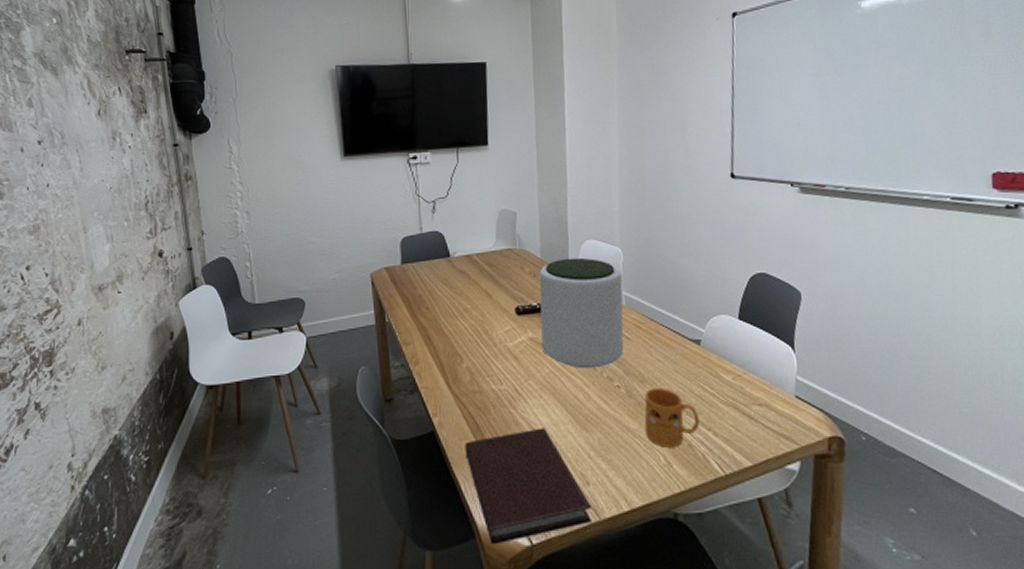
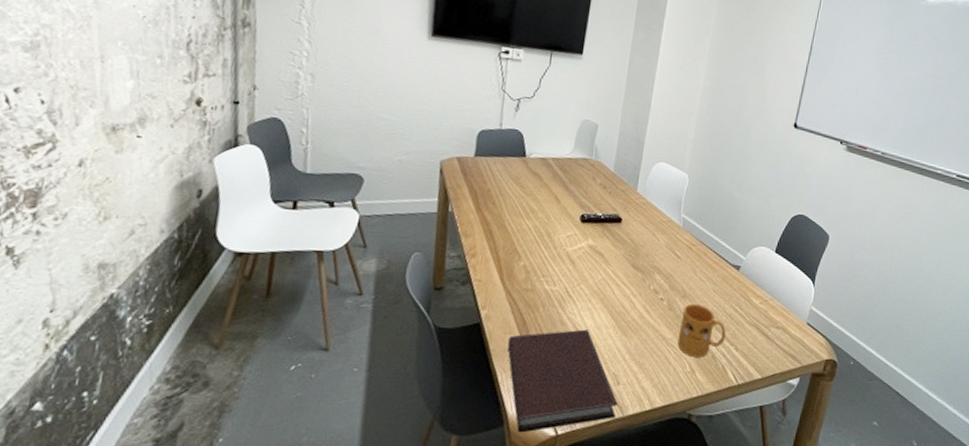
plant pot: present [539,257,624,369] -> none [599,175,684,281]

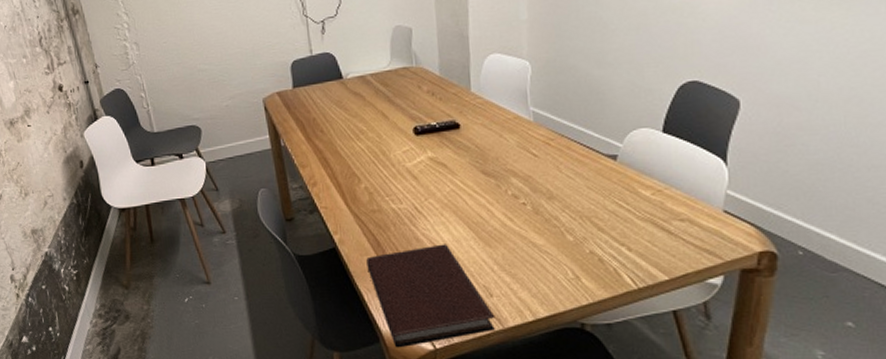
mug: present [677,304,726,357] -> none [552,205,613,262]

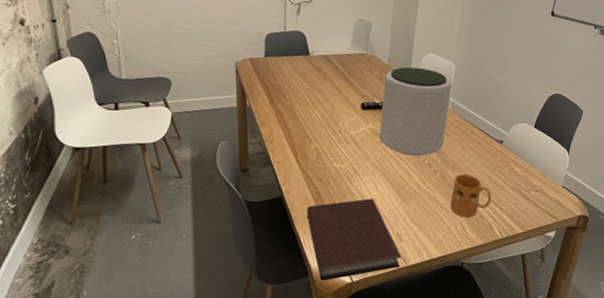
plant pot: none [438,73,531,187] -> present [379,66,452,156]
mug: none [552,205,613,262] -> present [450,175,492,217]

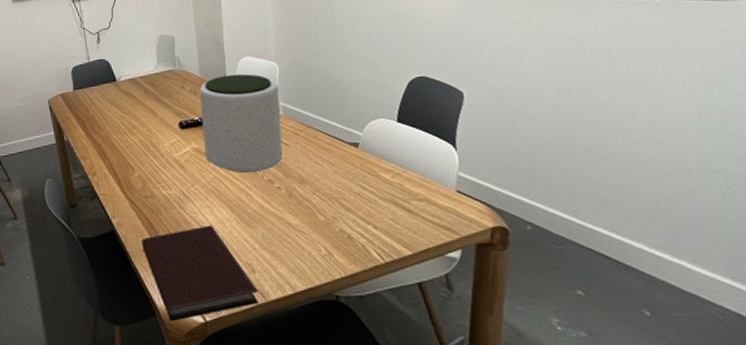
mug: present [450,175,492,217] -> none [304,188,360,240]

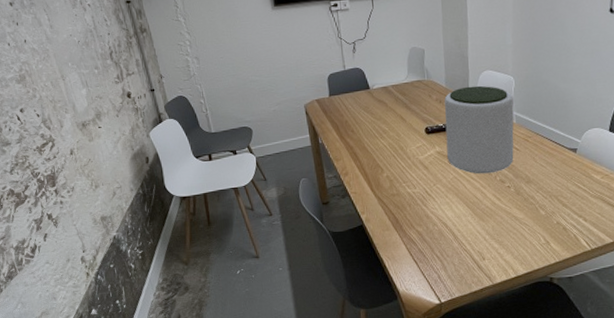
notebook: present [141,225,259,321] -> none [387,219,487,304]

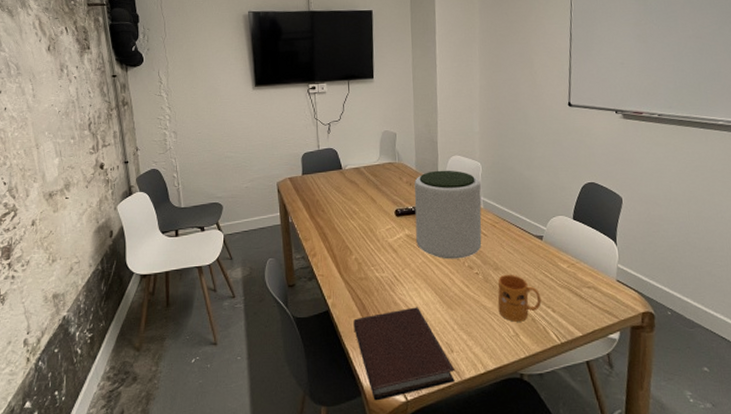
notebook: none [387,219,487,304] -> present [353,307,455,401]
mug: none [529,187,573,231] -> present [498,275,542,322]

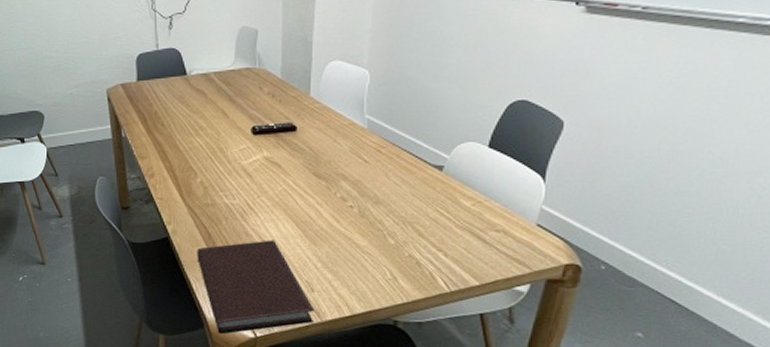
plant pot: present [414,170,482,259] -> none [277,79,366,189]
mug: present [498,275,542,322] -> none [374,210,432,264]

